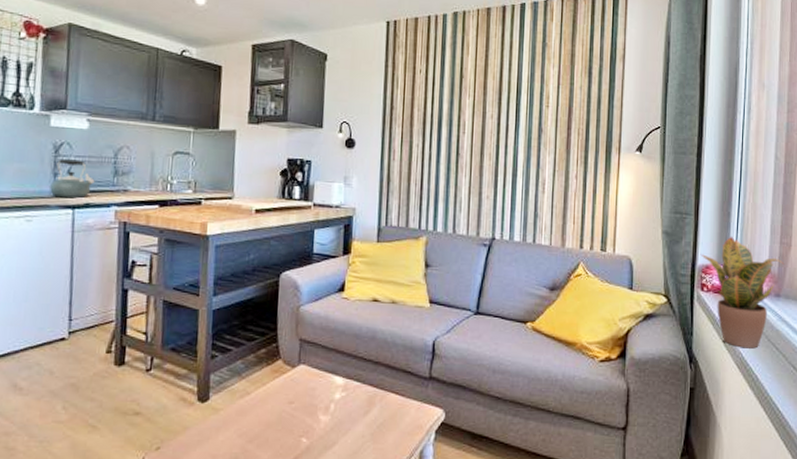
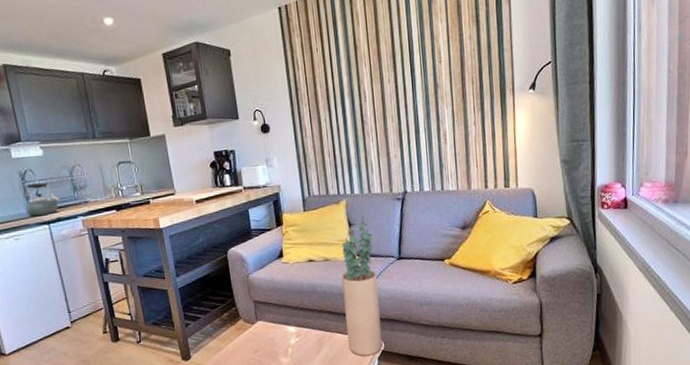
vase: none [403,258,450,426] -> present [341,216,383,356]
potted plant: present [700,236,785,349] -> none [599,154,682,254]

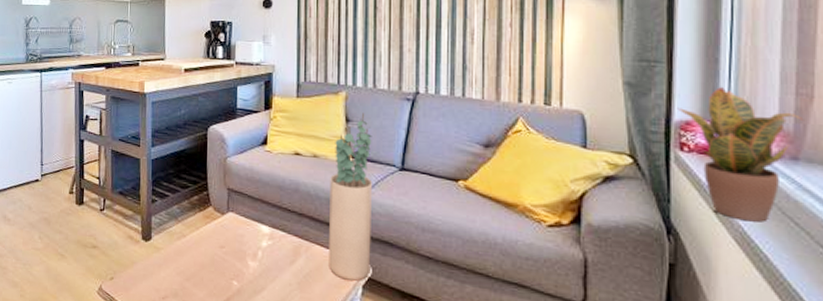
kettle: present [25,183,60,217] -> none [24,31,56,64]
potted plant: none [599,154,682,254] -> present [677,86,804,222]

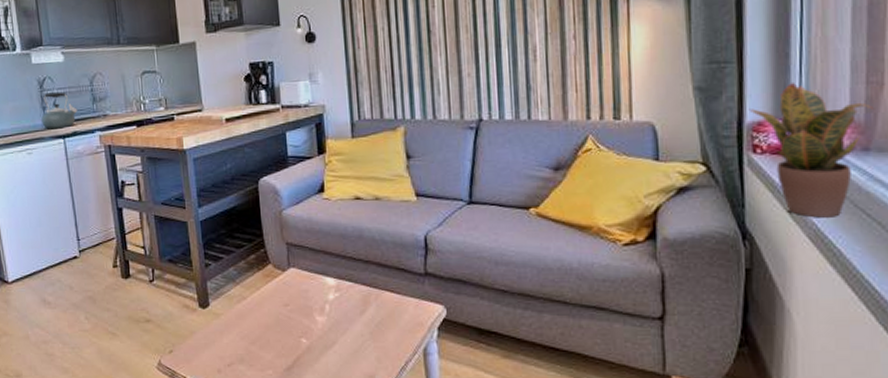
kettle: none [24,31,56,64] -> present [41,92,78,130]
vase: present [329,113,373,281] -> none [395,147,445,323]

